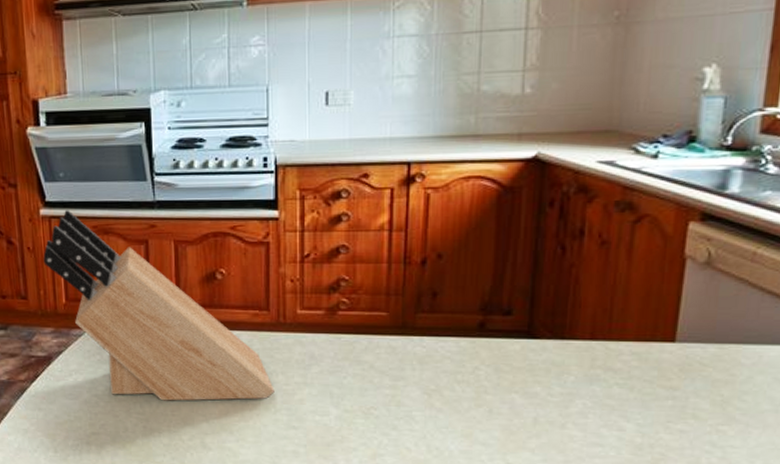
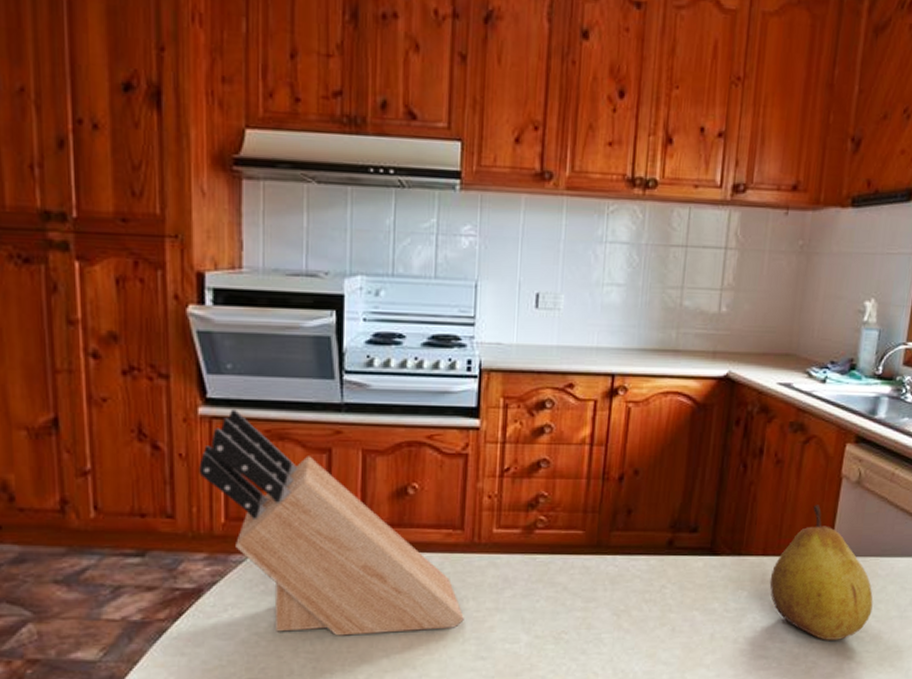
fruit: none [601,287,737,432] -> present [769,505,873,640]

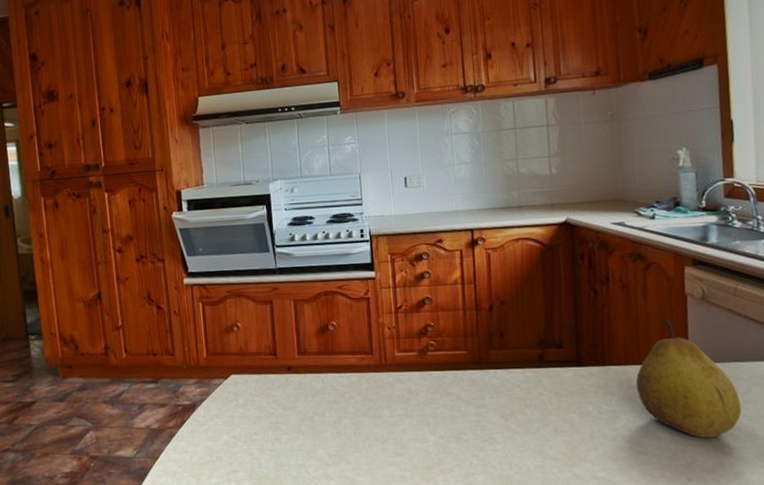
knife block: present [199,408,464,636] -> none [187,277,382,438]

